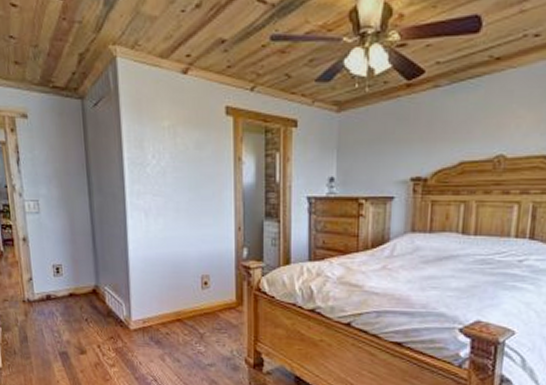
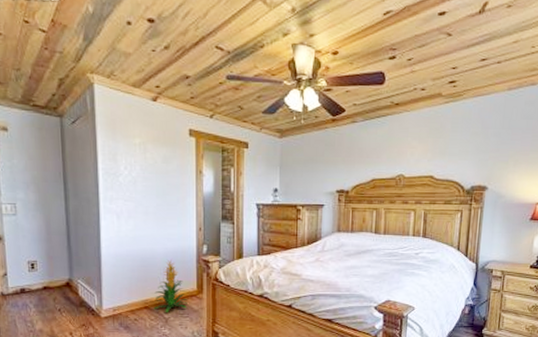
indoor plant: none [187,264,225,327] -> present [153,259,188,312]

